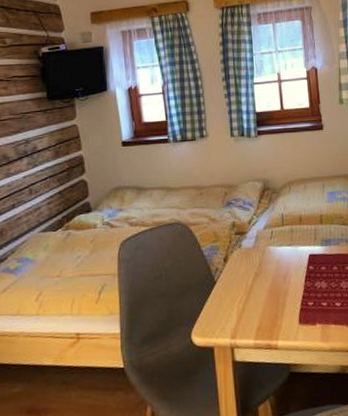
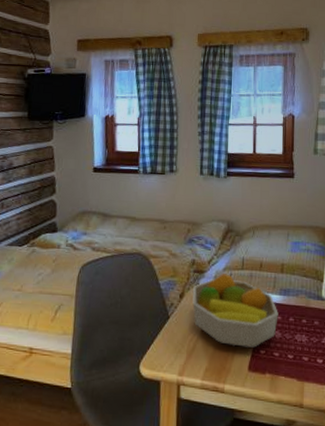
fruit bowl: none [236,232,323,302] -> present [192,273,278,348]

